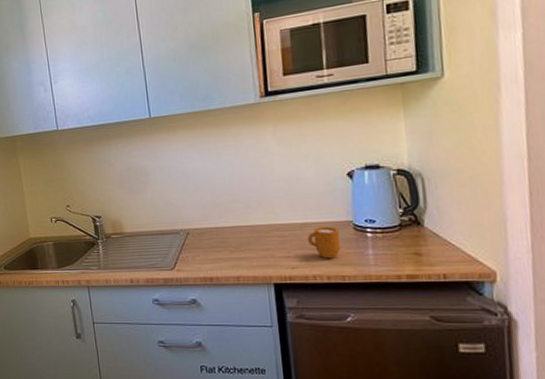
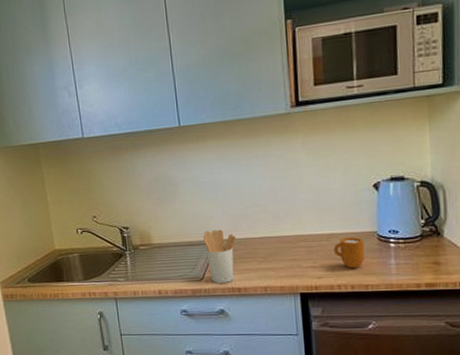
utensil holder: none [173,218,207,272] -> present [202,229,236,283]

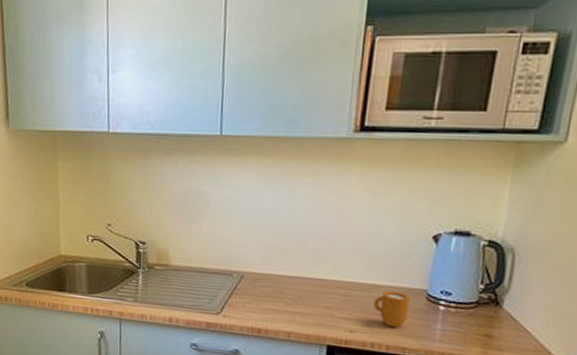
utensil holder: present [202,229,236,283] -> none [227,259,265,321]

